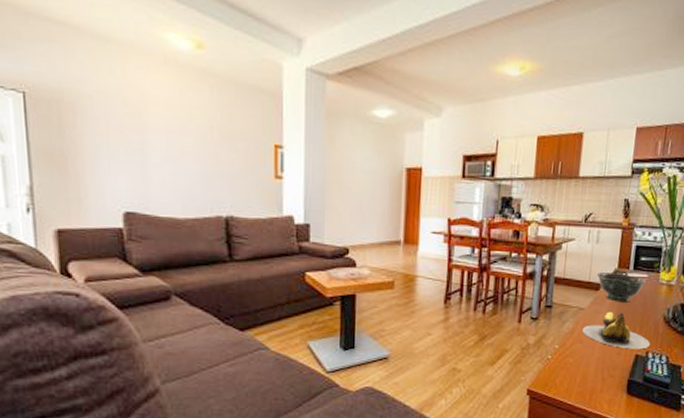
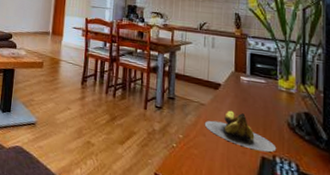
bowl: present [596,269,646,302] -> none [214,72,265,104]

